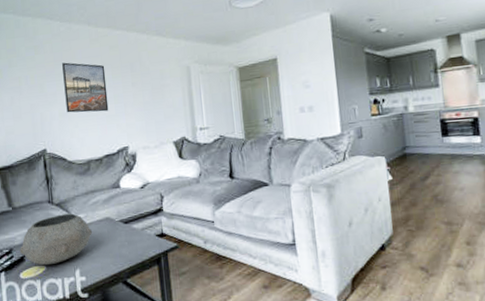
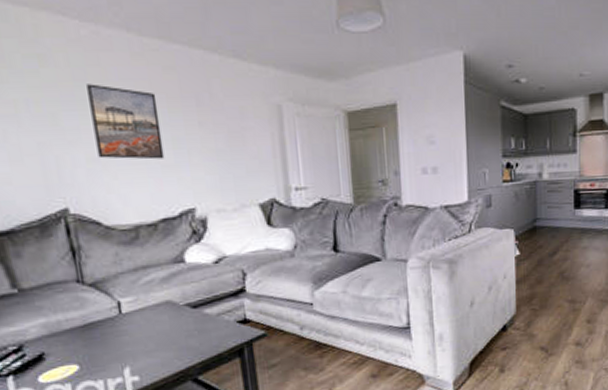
bowl: present [19,213,92,266] -> none [34,296,146,365]

